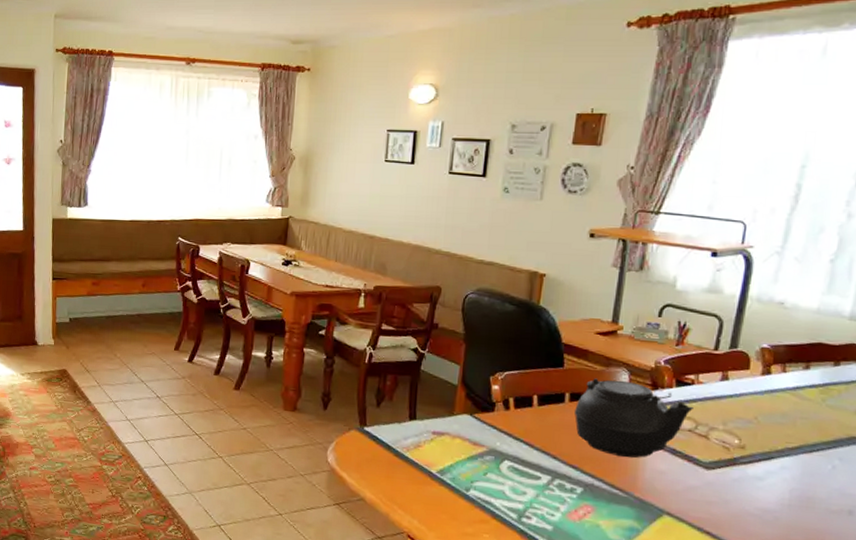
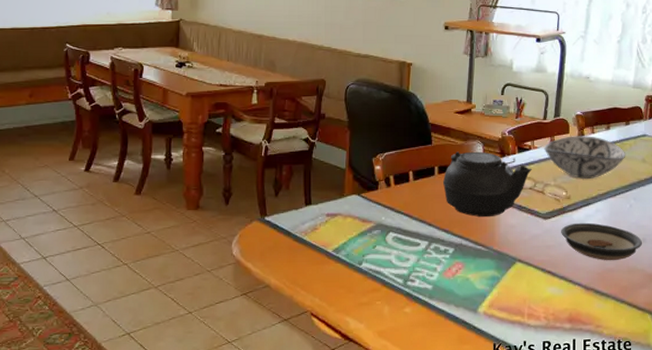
decorative bowl: none [712,372,832,428] -> present [544,135,626,179]
saucer: none [728,478,847,532] -> present [561,222,642,261]

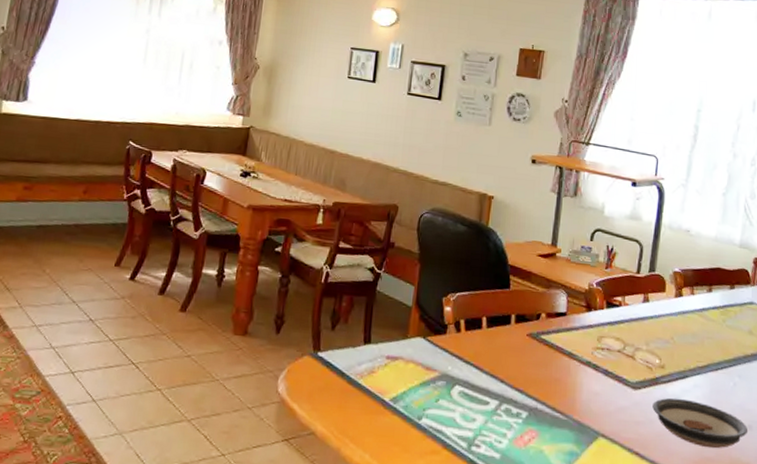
teapot: present [442,151,532,218] -> none [519,300,621,380]
decorative bowl: present [544,135,626,179] -> none [636,294,730,347]

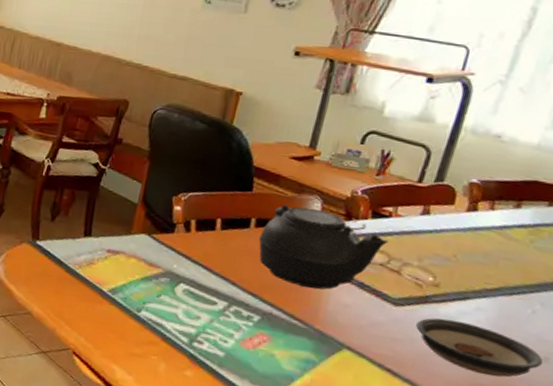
teapot: none [519,300,621,380] -> present [258,204,388,290]

